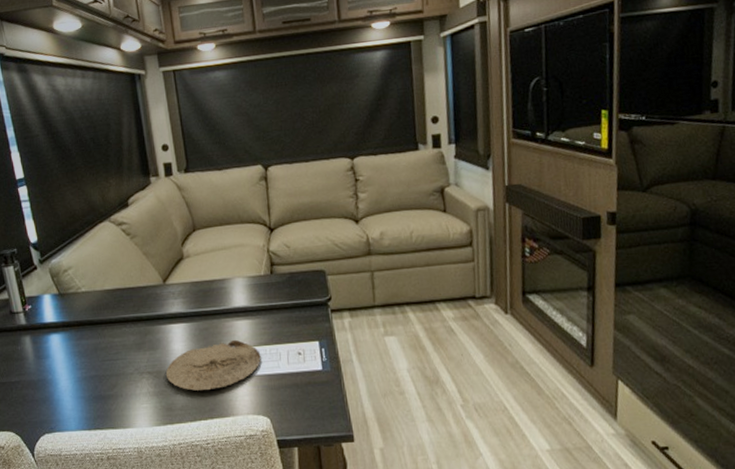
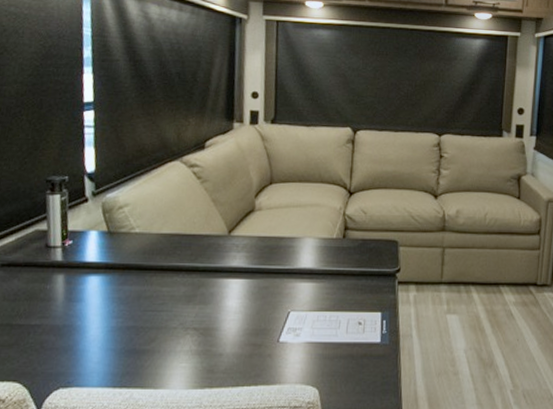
plate: present [166,339,261,391] -> none [214,302,320,353]

